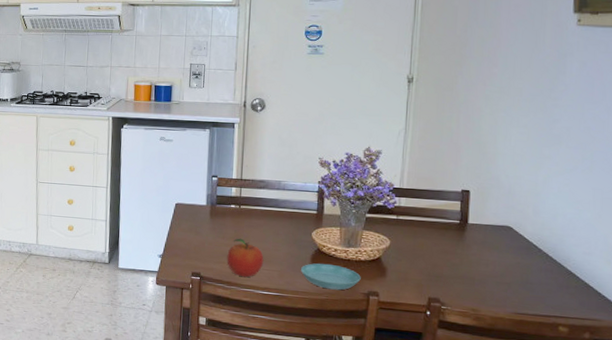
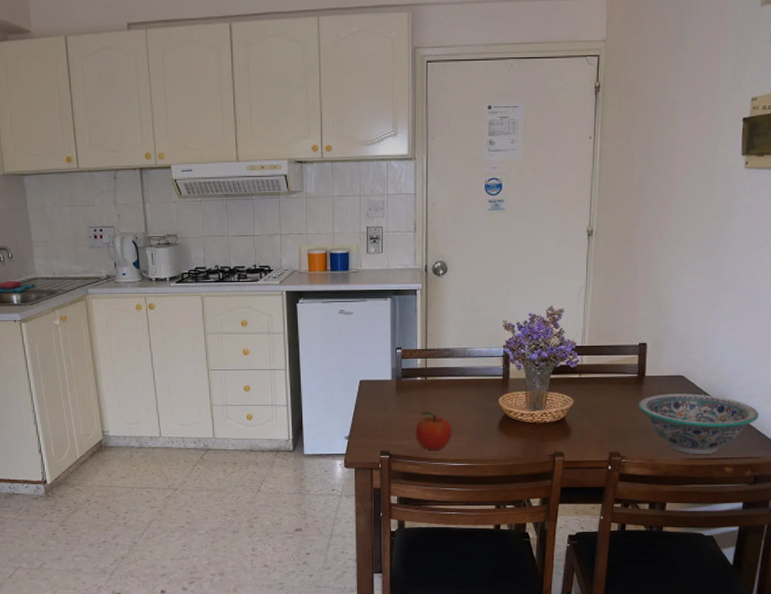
saucer: present [301,263,361,290] -> none [489,429,547,454]
decorative bowl: none [460,243,599,311] -> present [638,394,760,454]

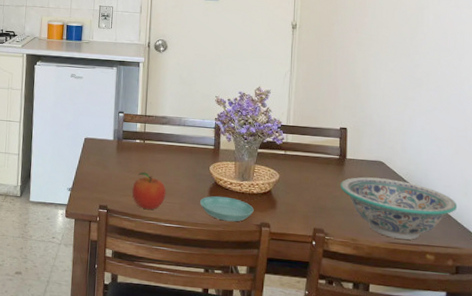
saucer: none [489,429,547,454] -> present [200,196,254,222]

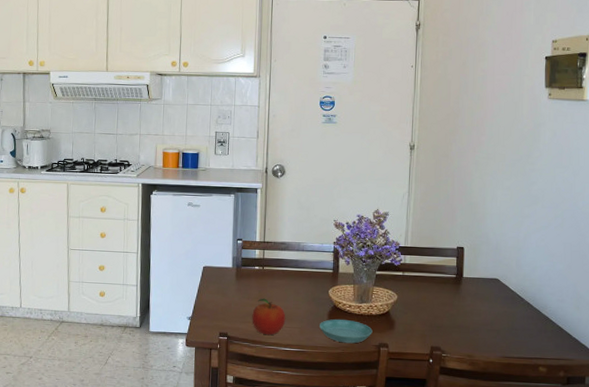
decorative bowl: present [340,177,458,240] -> none [457,294,570,354]

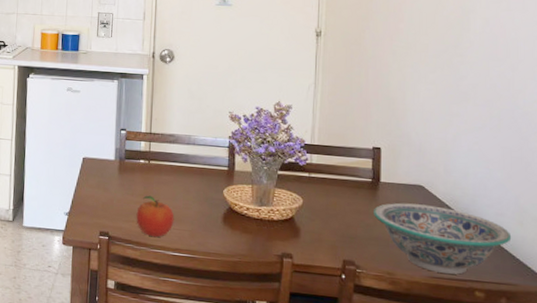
saucer: present [319,319,373,344] -> none [213,222,274,252]
decorative bowl: none [457,294,570,354] -> present [374,202,512,275]

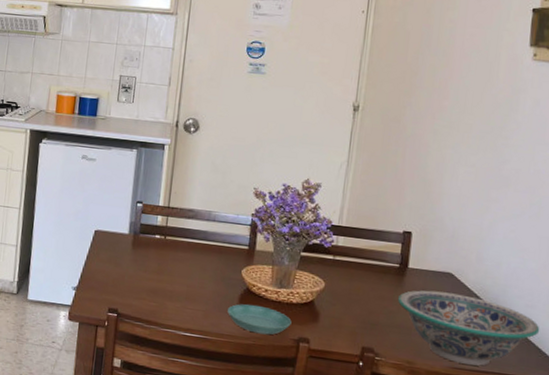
fruit: present [136,195,174,238] -> none [147,272,189,316]
saucer: none [213,222,274,252] -> present [227,304,292,335]

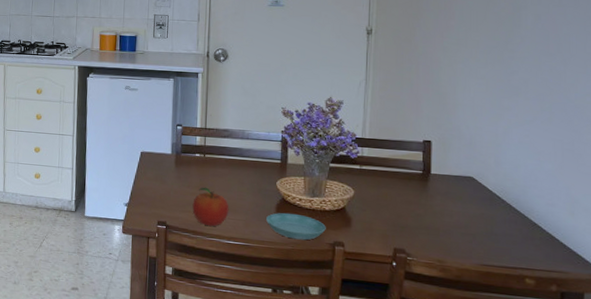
fruit: none [147,272,189,316] -> present [192,187,229,227]
decorative bowl: present [398,290,540,366] -> none [424,193,563,262]

